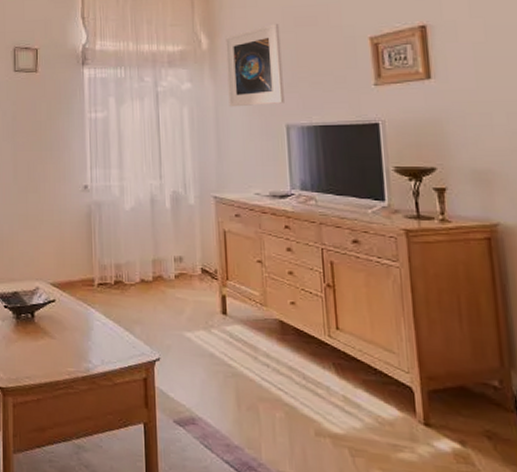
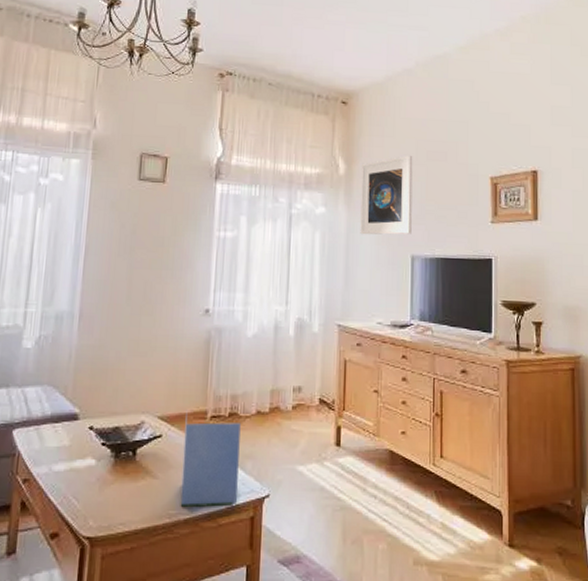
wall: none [75,279,129,367] -> present [180,411,241,508]

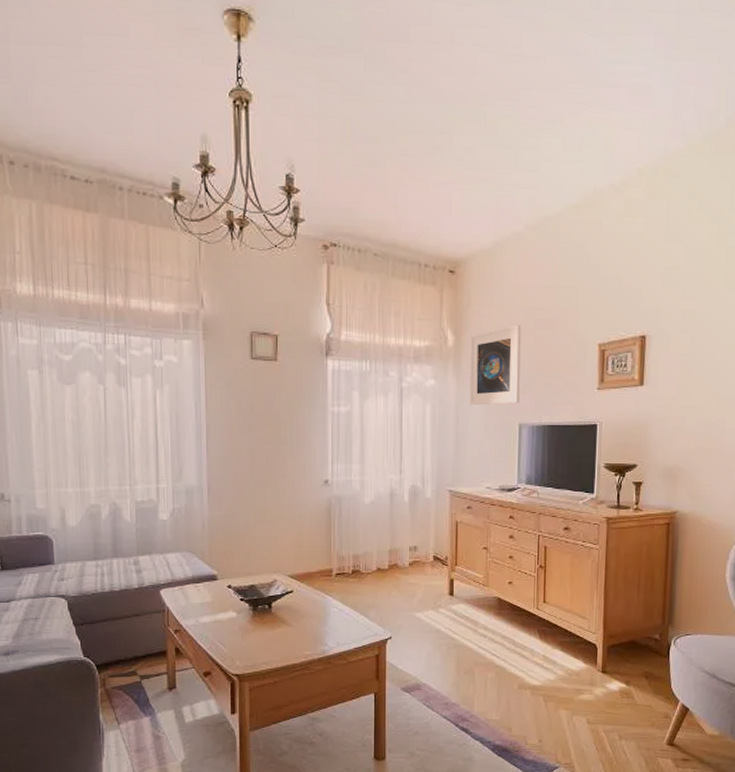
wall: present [180,411,241,508] -> none [313,570,363,649]

